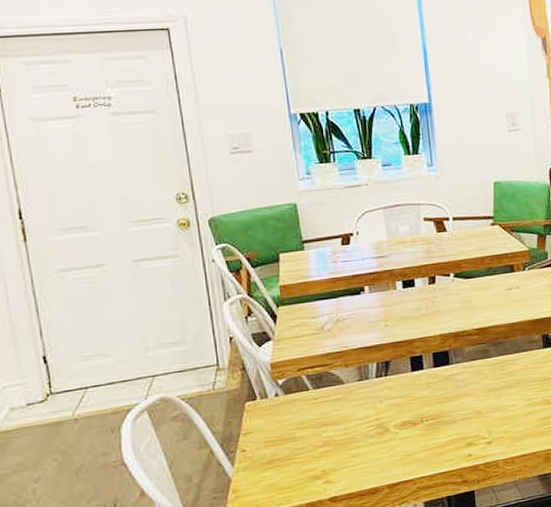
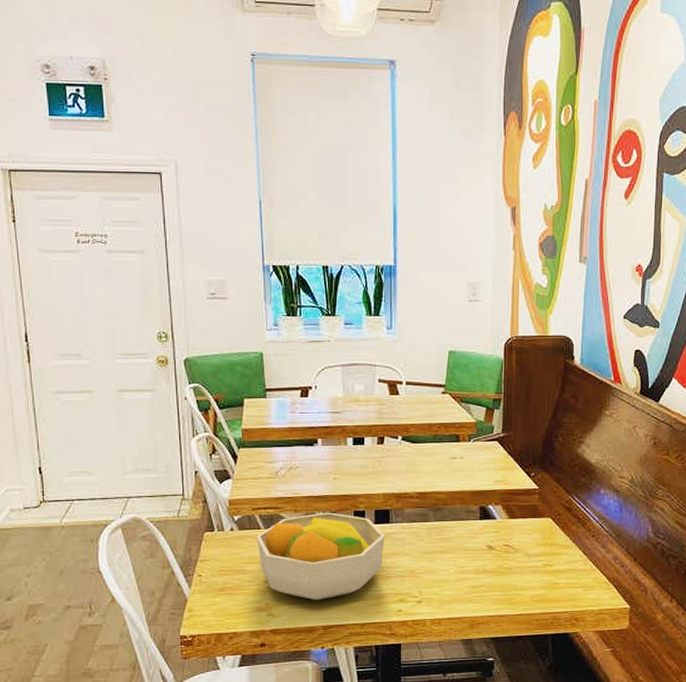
fruit bowl: none [305,361,447,459] -> present [256,512,385,601]

